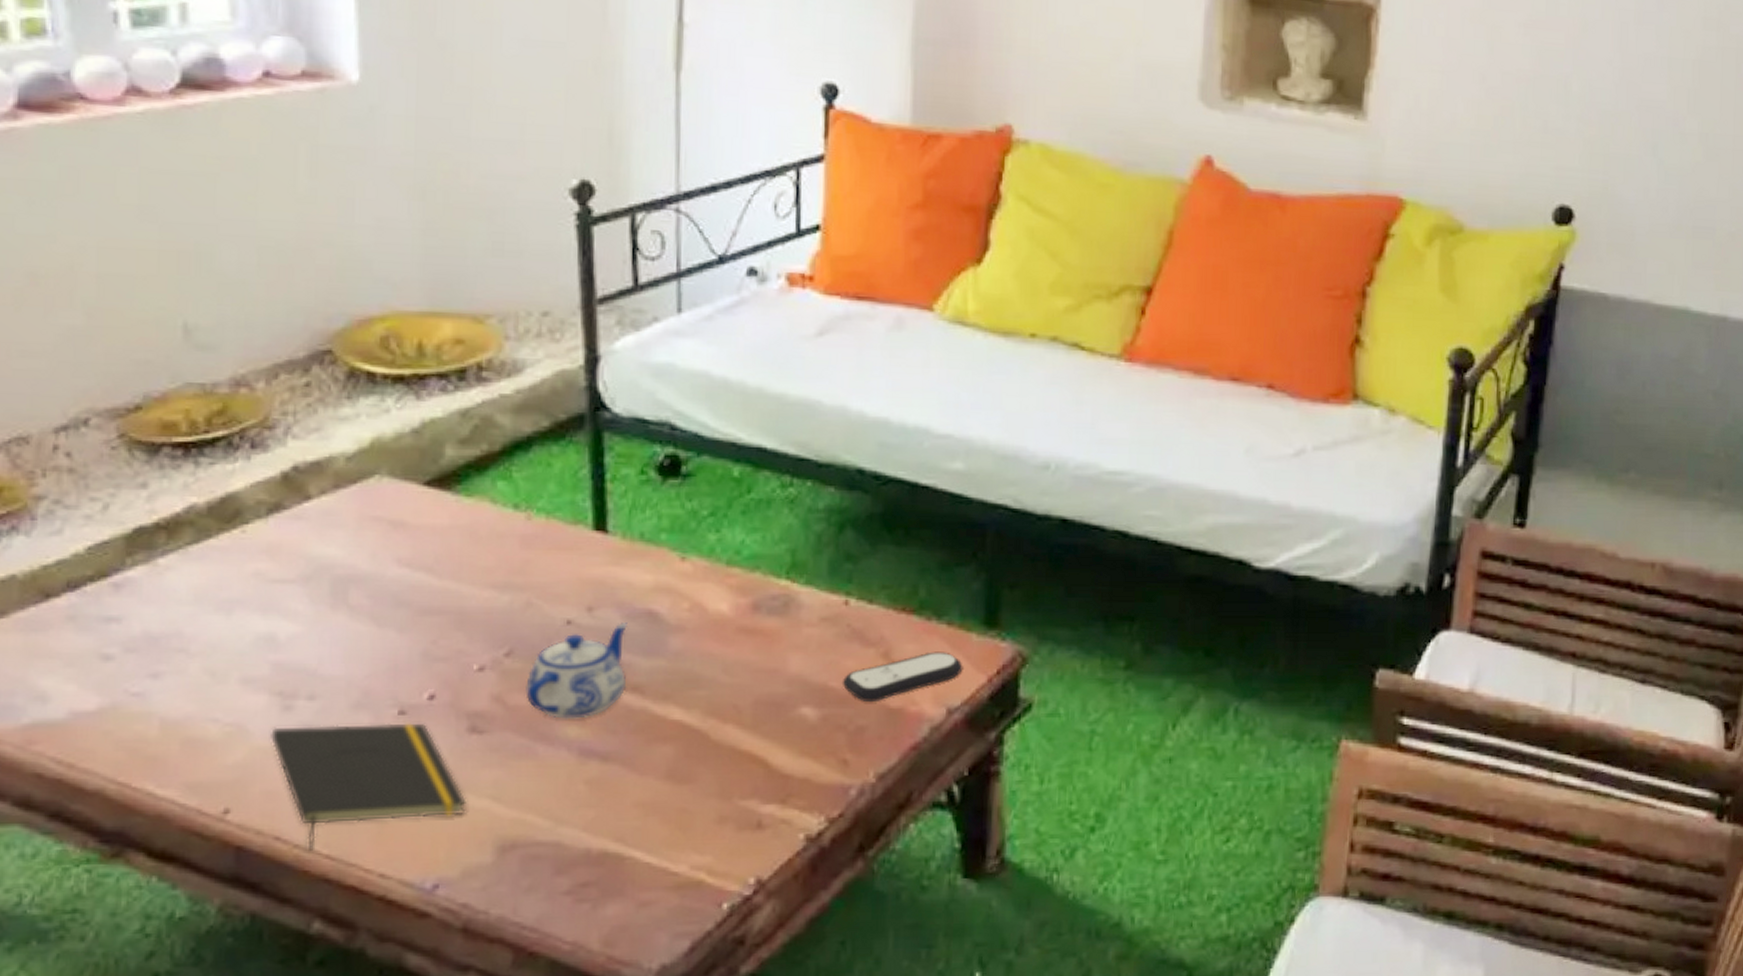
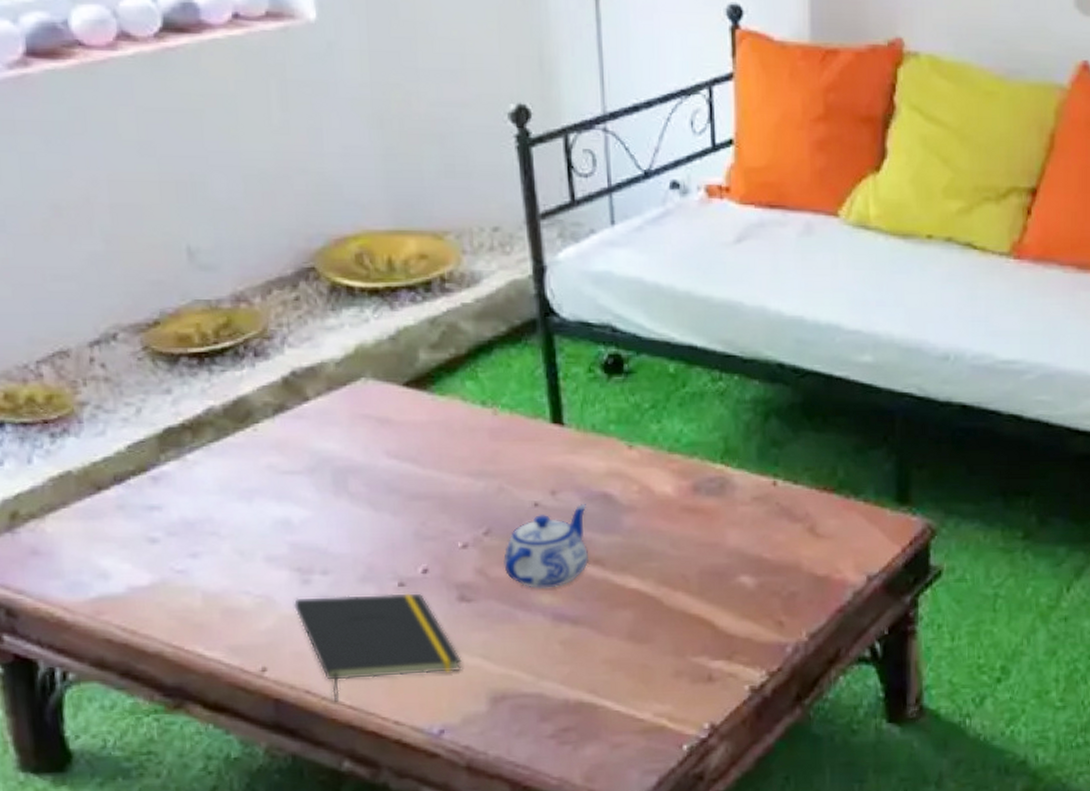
remote control: present [842,651,963,703] -> none [774,526,880,572]

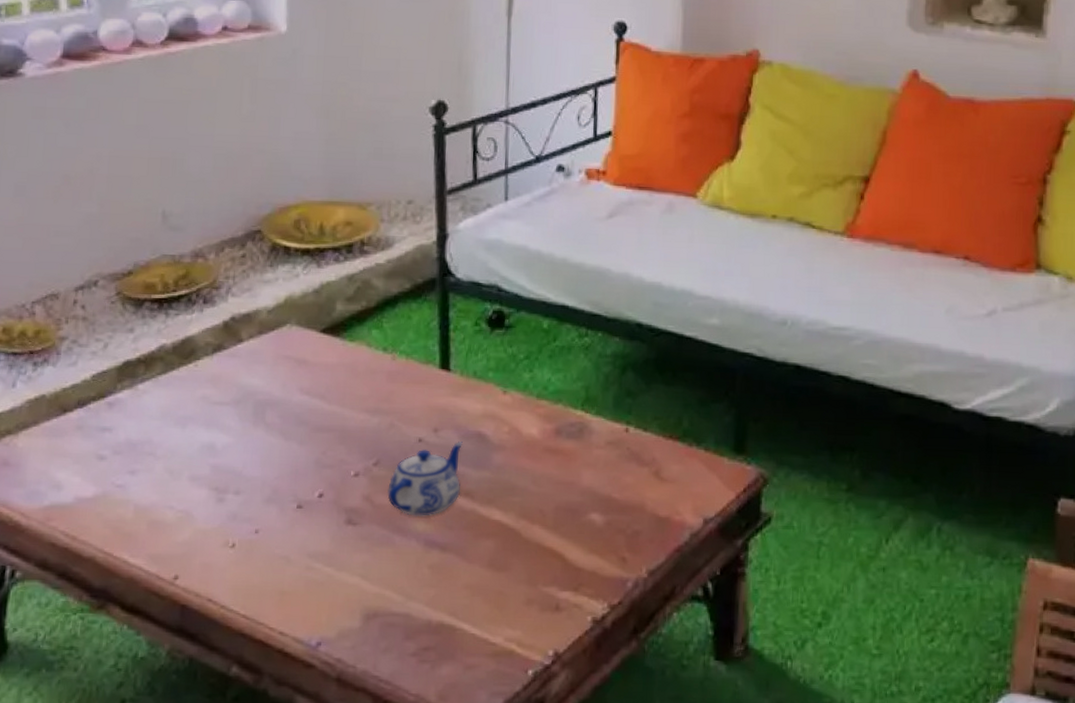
notepad: present [294,593,462,703] -> none [208,514,343,612]

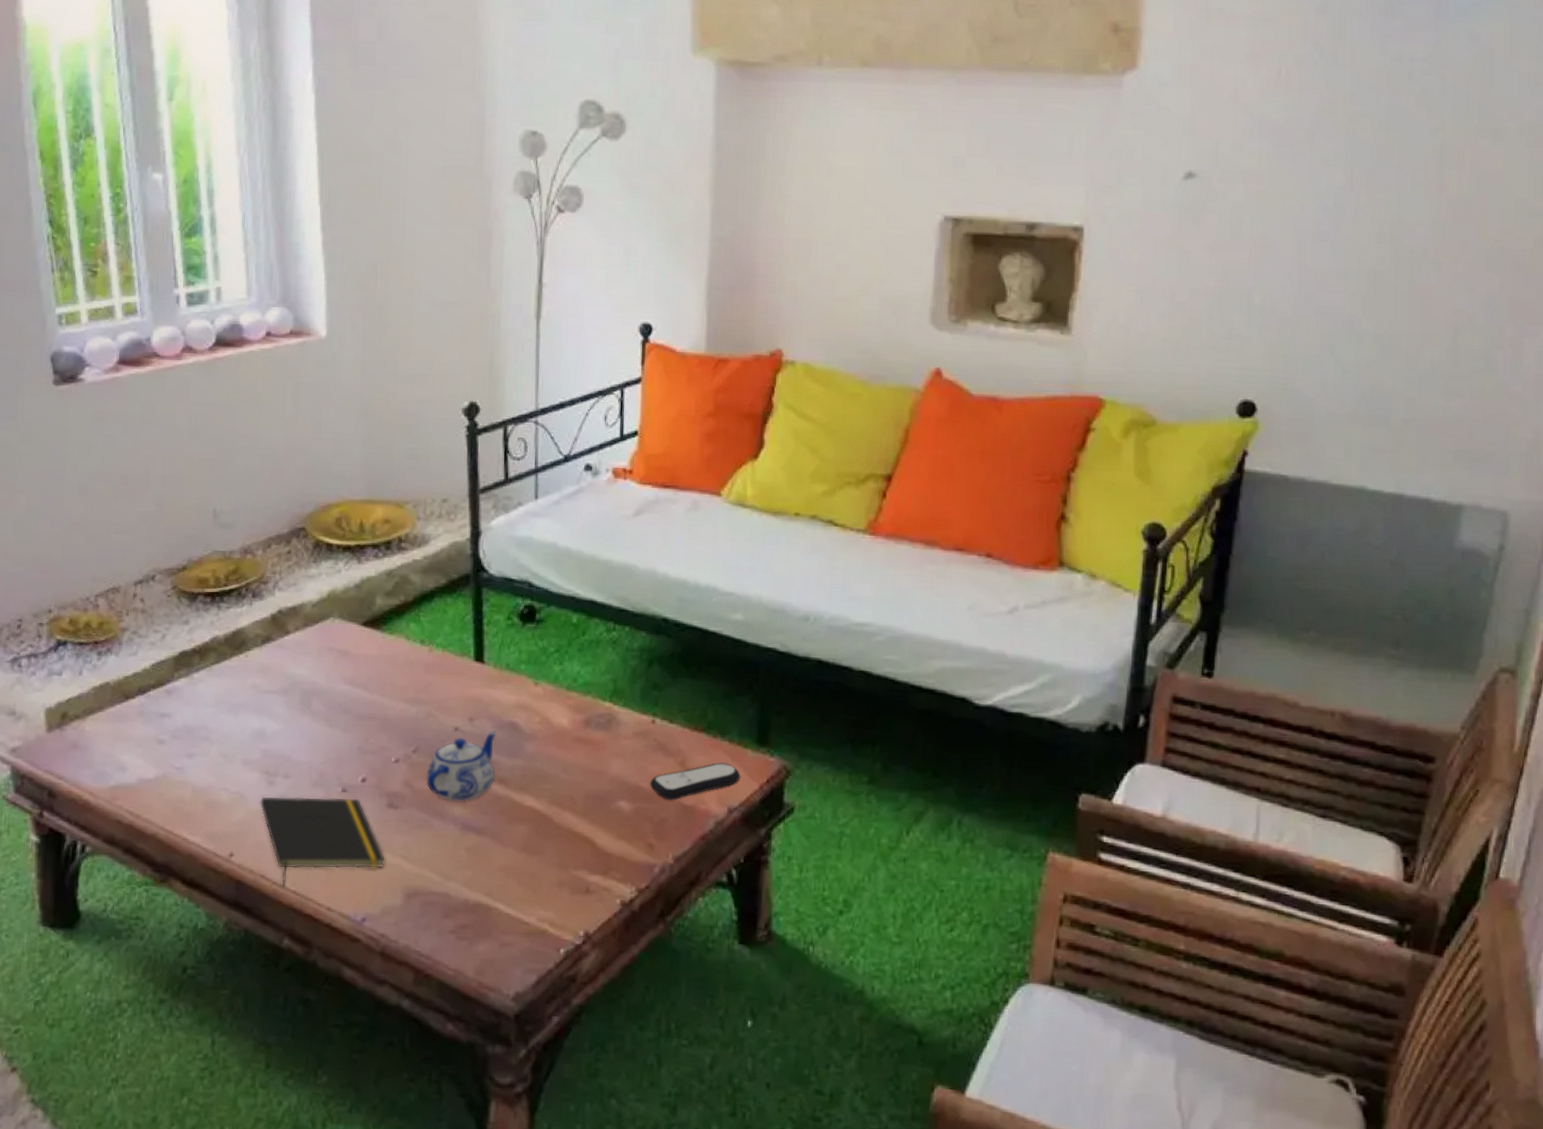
notepad: none [208,514,343,612] -> present [260,796,385,888]
remote control: none [622,472,717,512] -> present [649,762,741,801]

